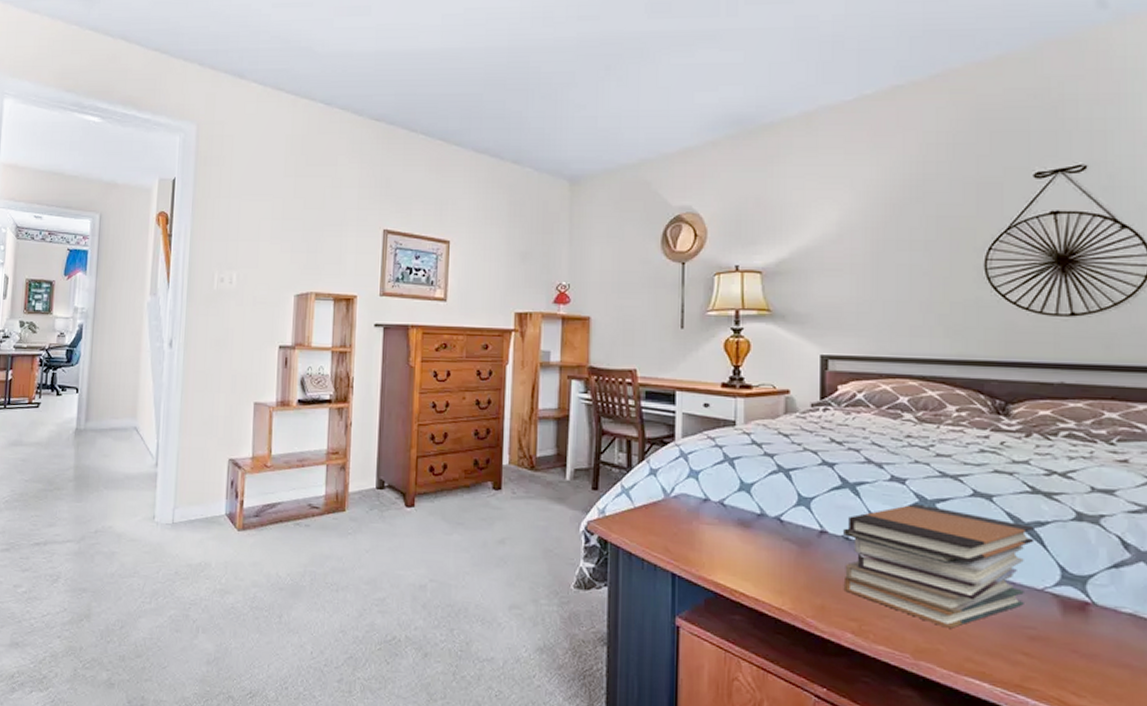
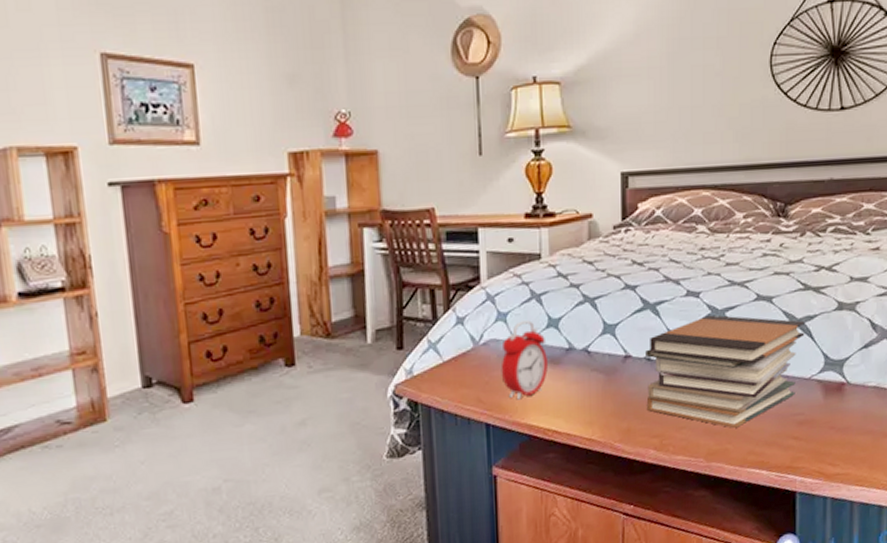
alarm clock: none [690,481,738,556] -> present [501,320,548,400]

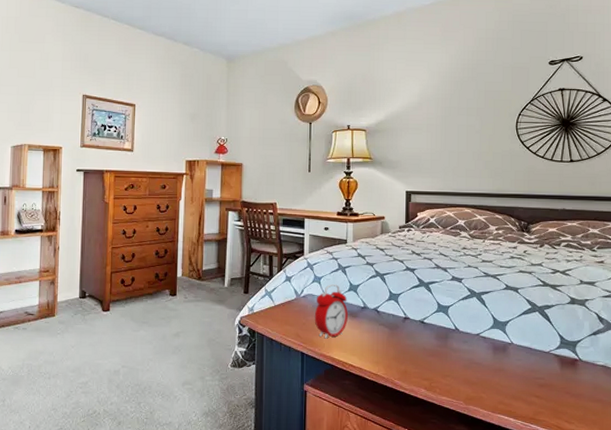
book stack: present [646,314,805,429] -> none [419,296,544,383]

